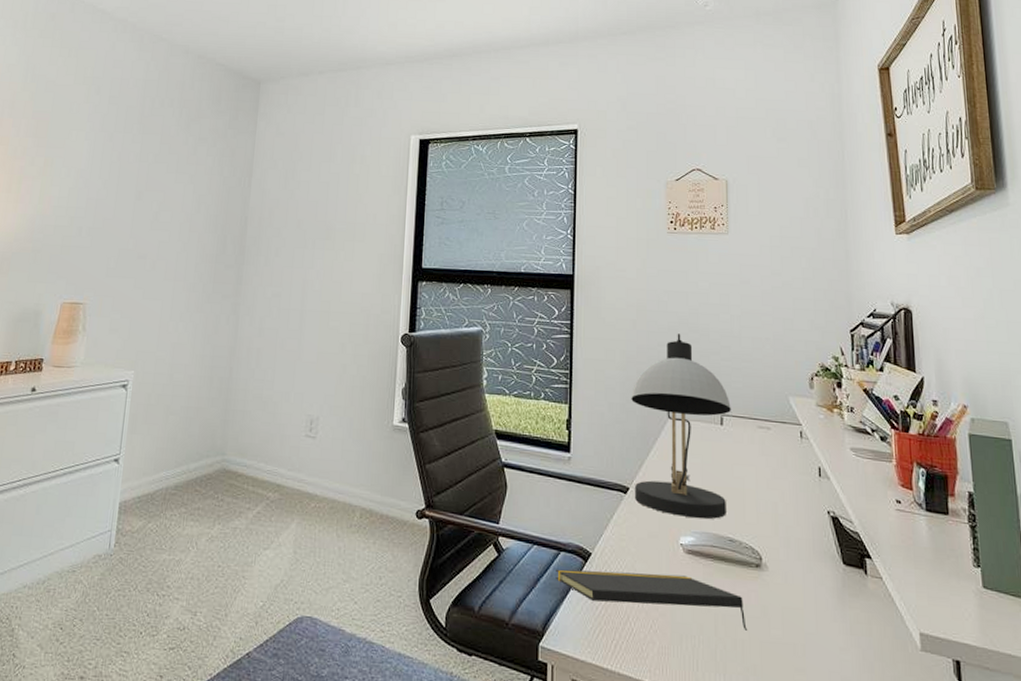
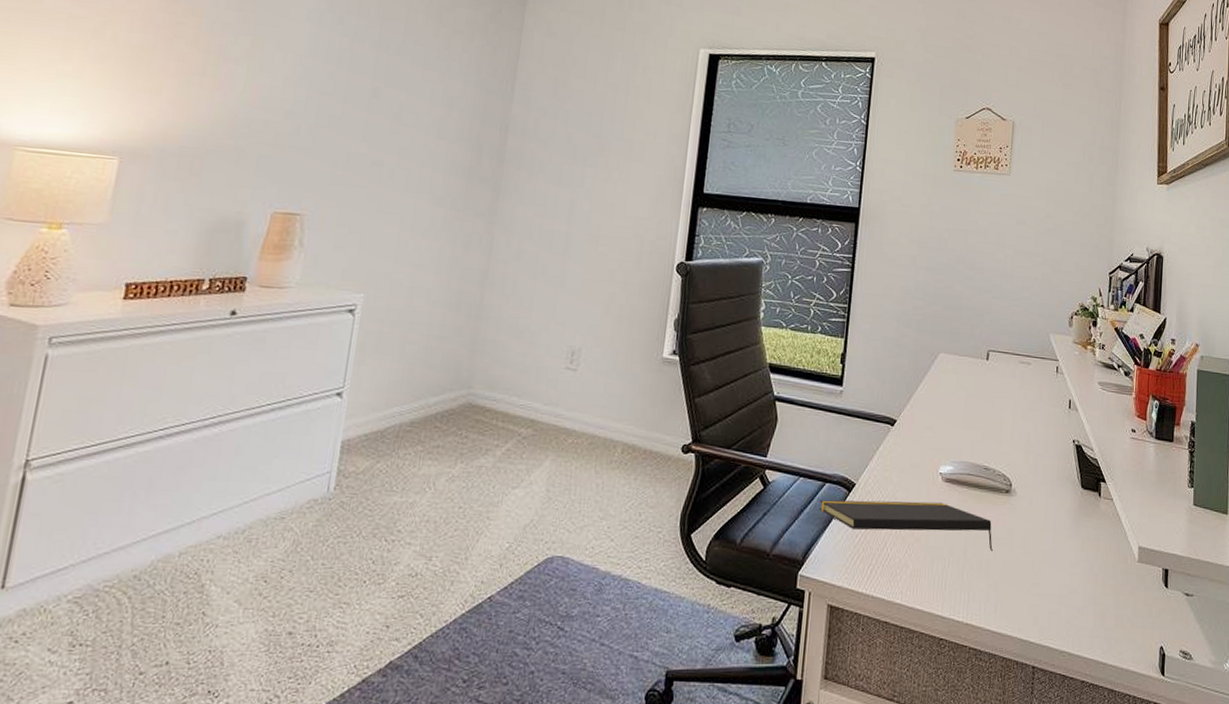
desk lamp: present [631,333,731,519] -> none [901,271,997,449]

